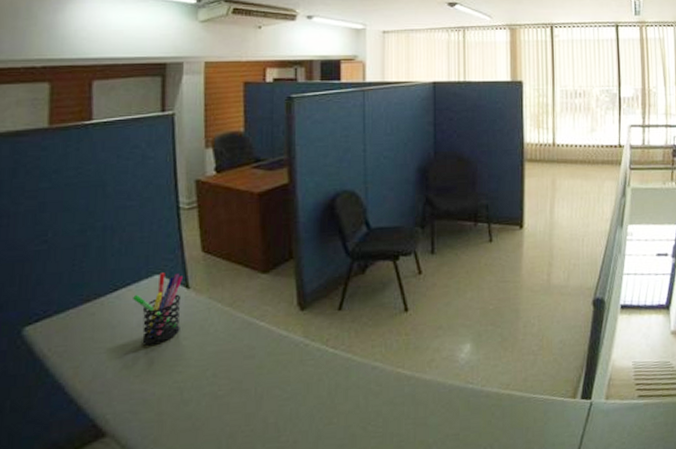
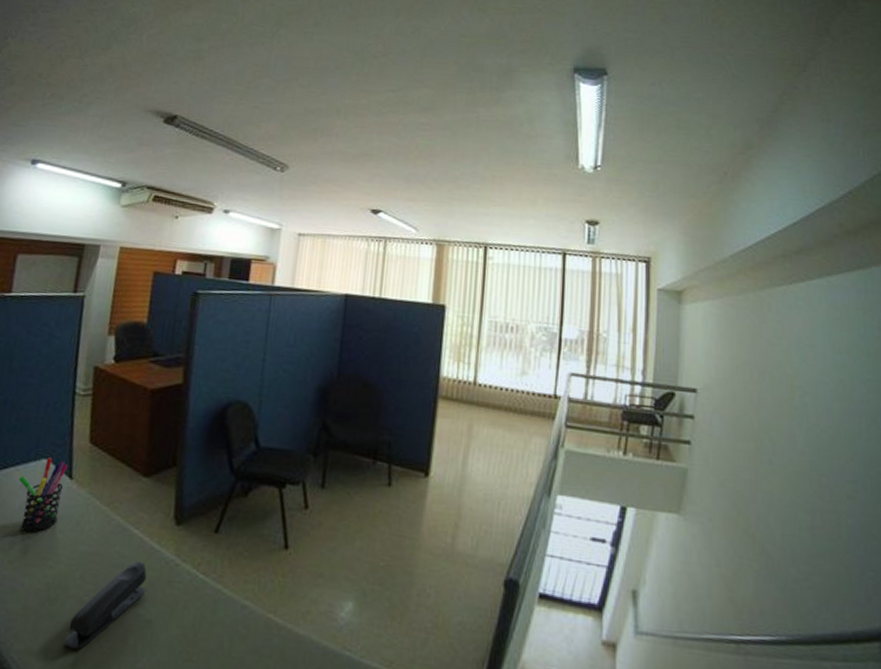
stapler: none [204,349,280,441] -> present [63,561,147,651]

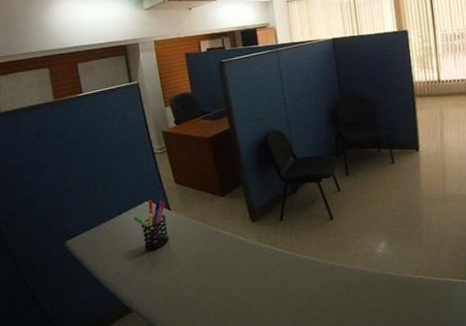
stapler: present [63,561,147,651] -> none [197,250,244,314]

